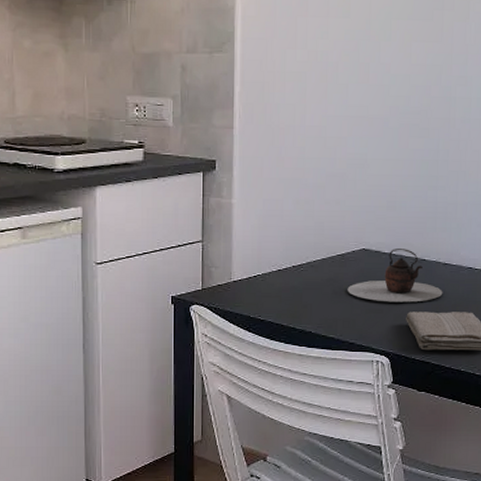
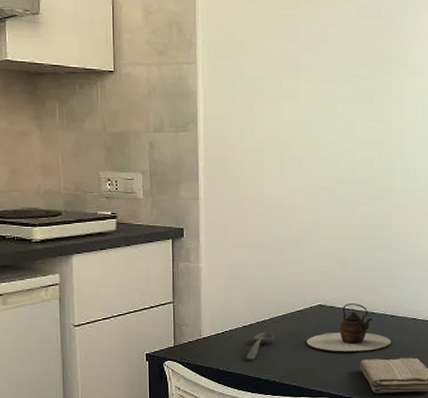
soupspoon: none [280,277,312,308] -> present [247,332,274,361]

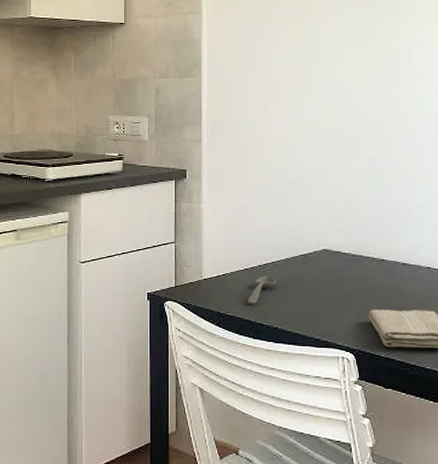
teapot: present [306,303,391,352] -> none [311,249,404,301]

